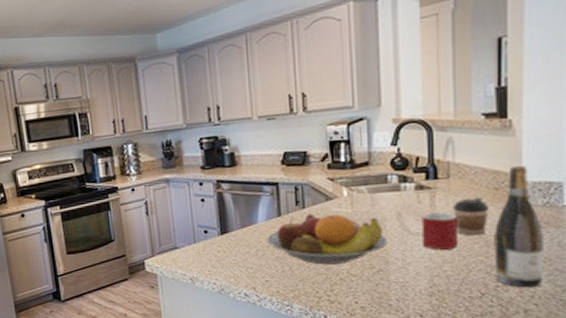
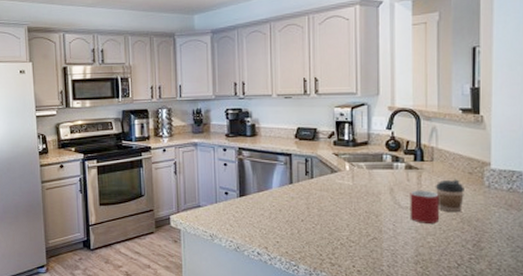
fruit bowl: present [267,213,388,265] -> none [280,183,382,230]
wine bottle: present [494,165,543,288] -> none [468,154,508,262]

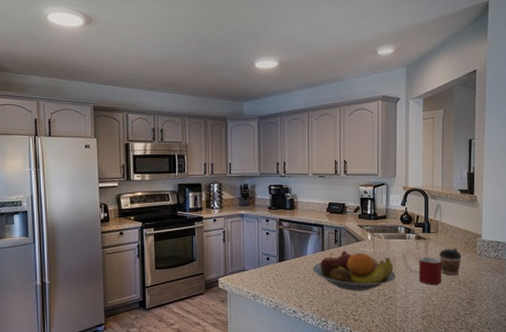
fruit bowl: none [280,183,382,230] -> present [313,251,397,291]

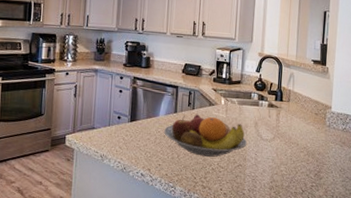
mug: present [418,257,442,285] -> none [268,125,292,155]
coffee cup: present [438,248,461,276] -> none [289,118,311,147]

